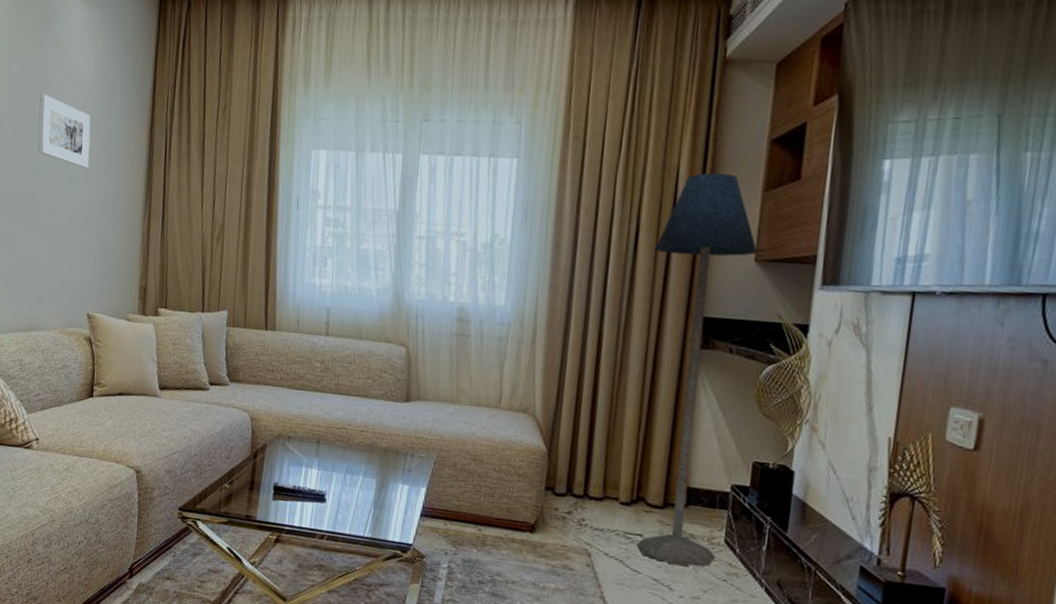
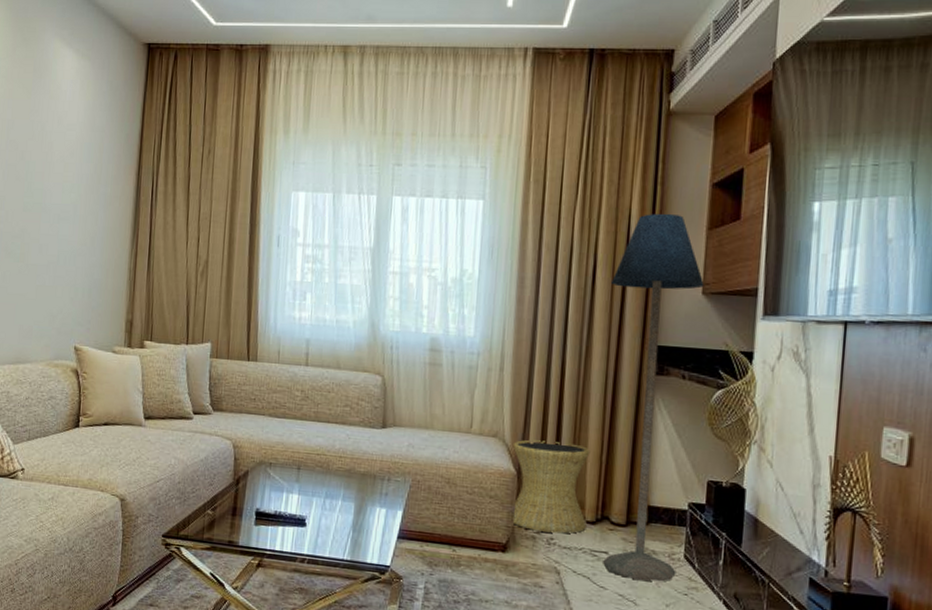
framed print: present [38,93,91,168] -> none [29,138,81,208]
side table: none [540,416,627,515] -> present [511,439,591,534]

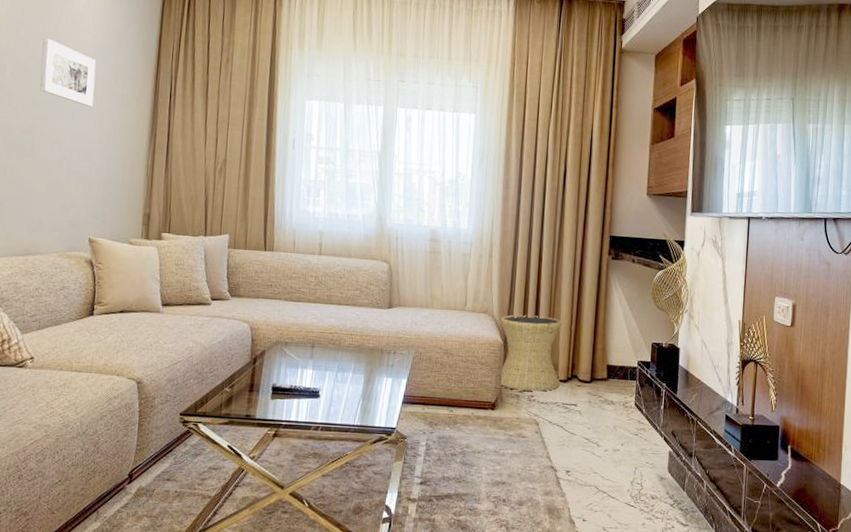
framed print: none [29,138,81,208] -> present [40,38,96,107]
floor lamp: present [603,213,704,582] -> none [573,130,648,426]

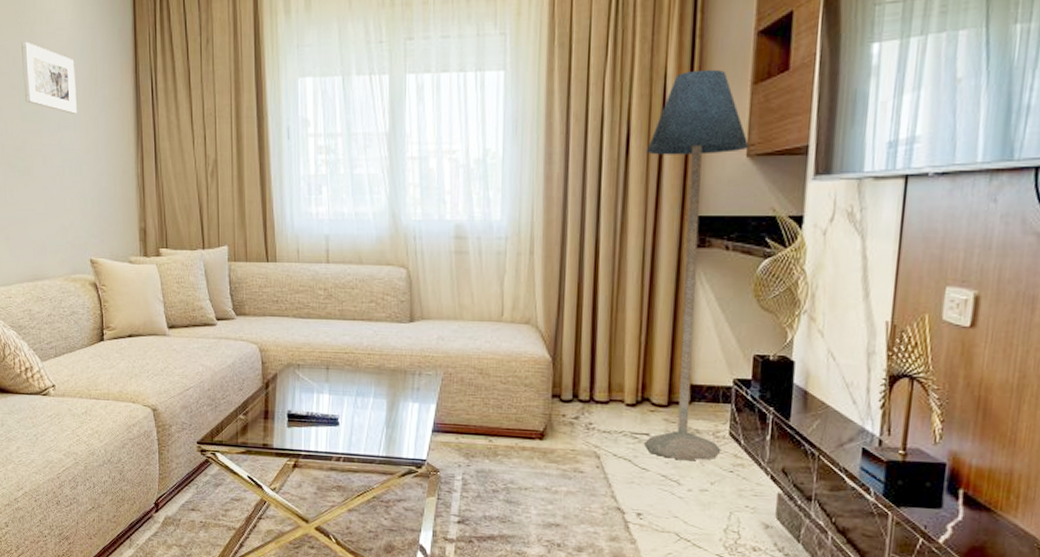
side table: present [499,314,563,392] -> none [546,324,629,418]
floor lamp: none [573,130,648,426] -> present [644,69,749,461]

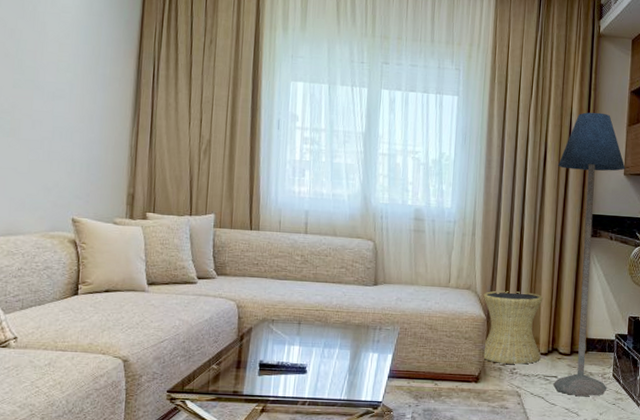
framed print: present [21,41,77,114] -> none [19,17,77,87]
side table: none [546,324,629,418] -> present [482,290,544,364]

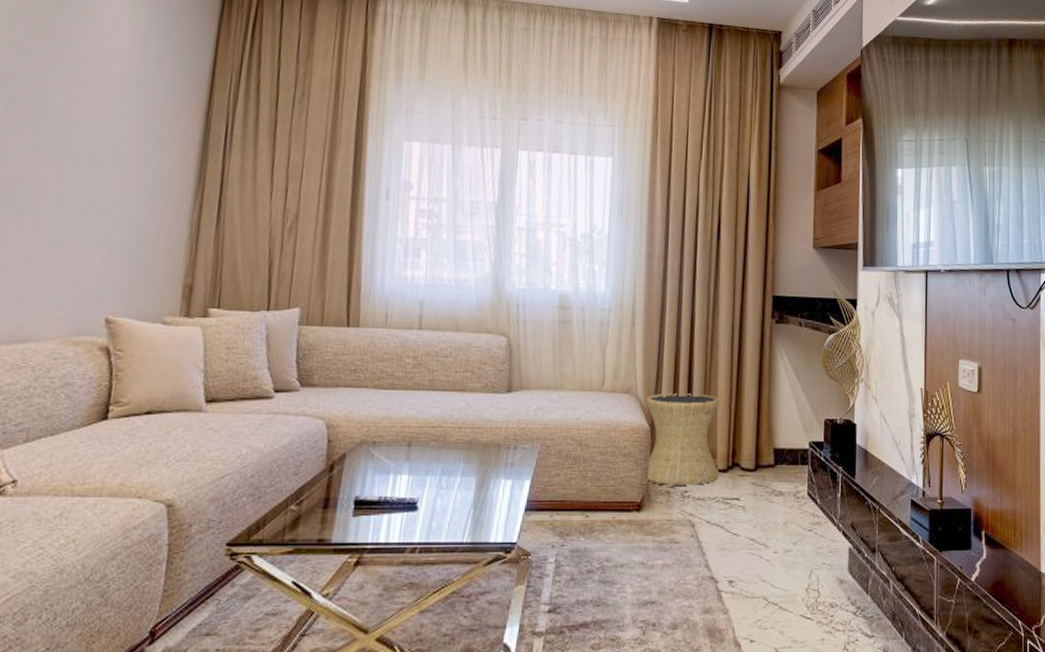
floor lamp: present [553,112,625,397] -> none [733,175,814,523]

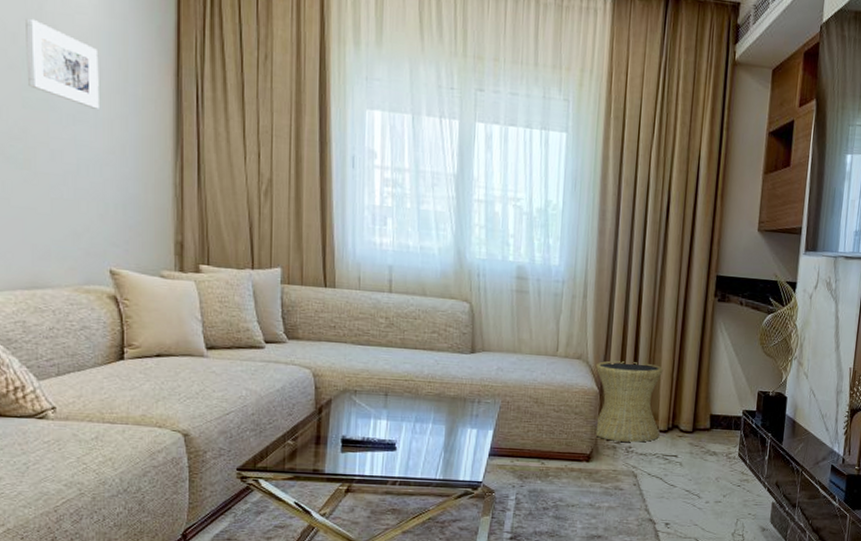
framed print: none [45,63,125,150] -> present [26,18,99,109]

